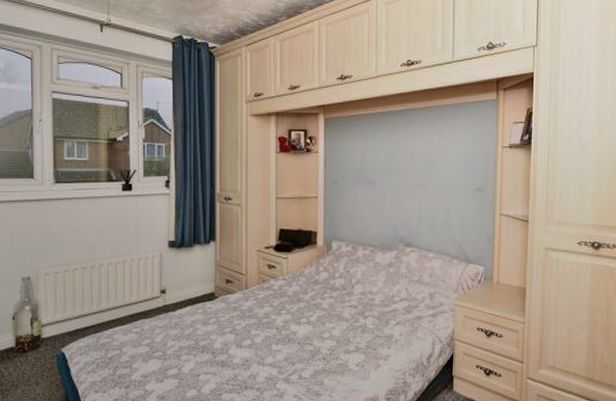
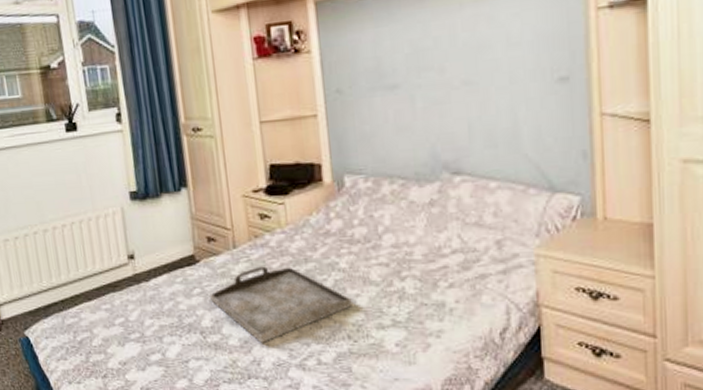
serving tray: none [223,304,329,362] -> present [210,266,352,343]

